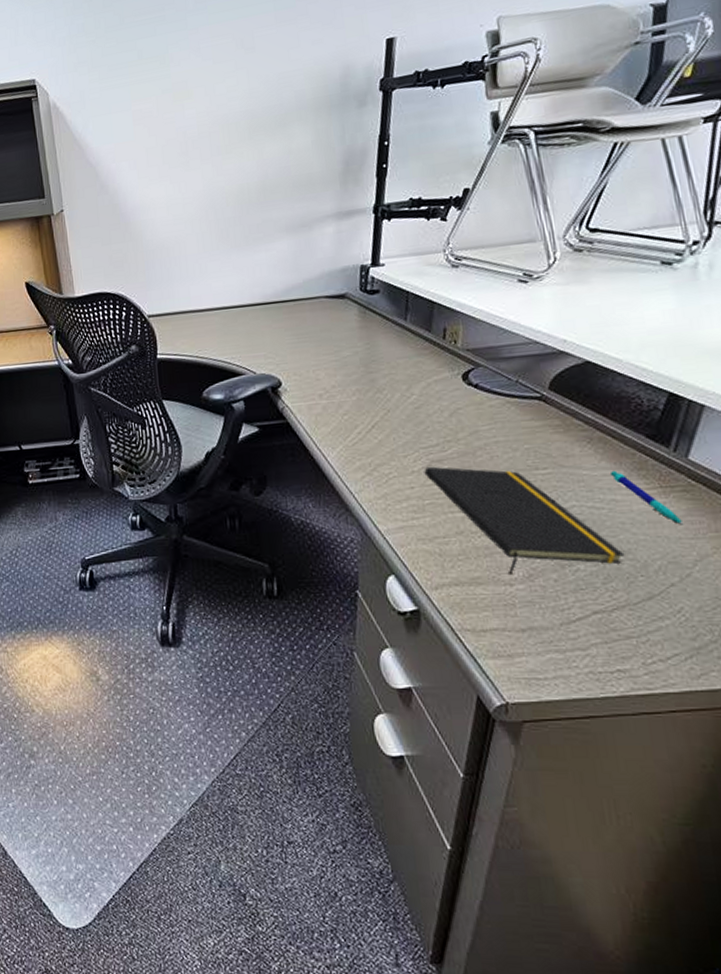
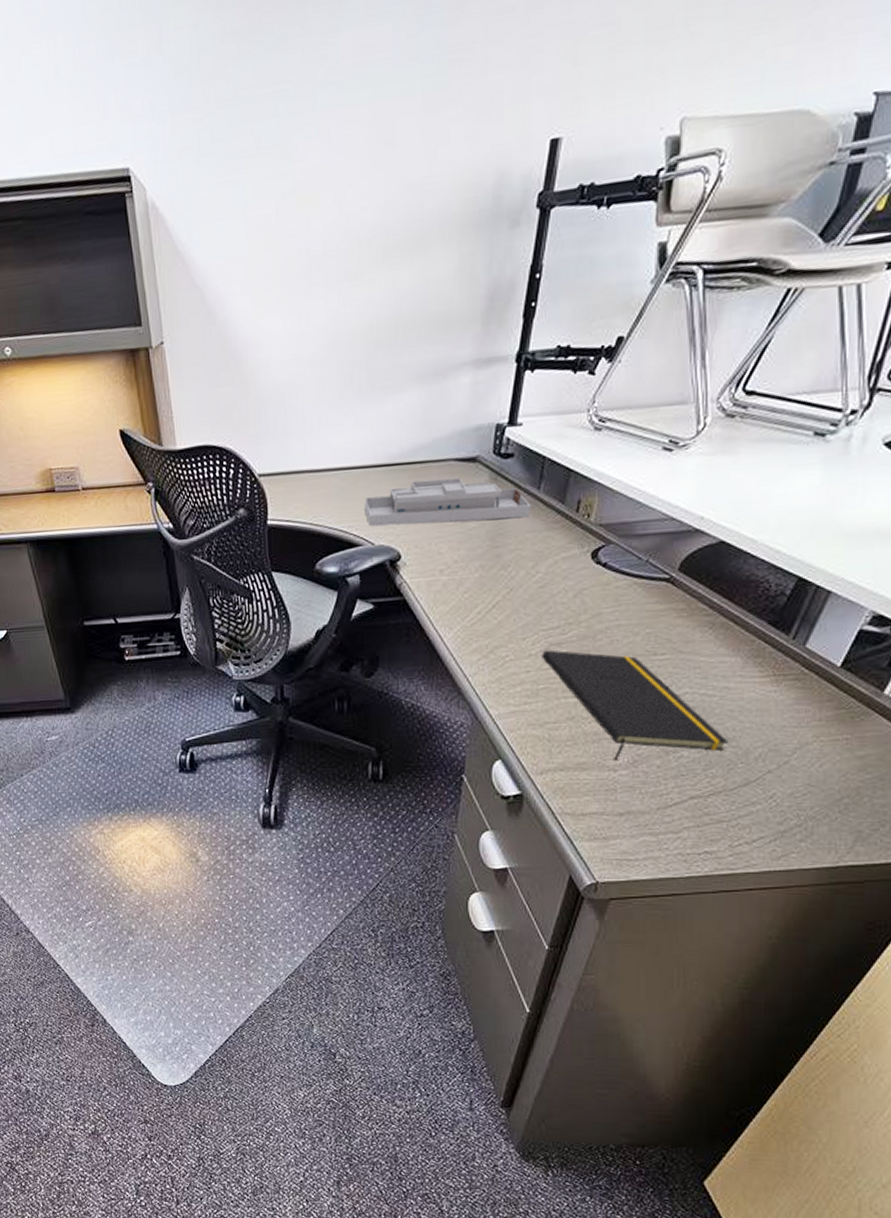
desk organizer: none [244,312,400,357] -> present [364,477,531,526]
pen: present [609,470,684,525] -> none [726,657,790,714]

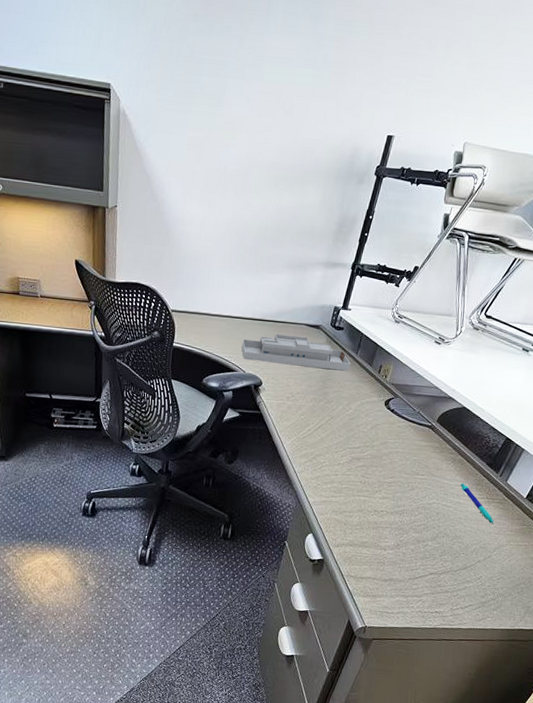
notepad: present [541,649,729,760] -> none [346,461,457,544]
pen: none [726,657,790,714] -> present [460,483,495,524]

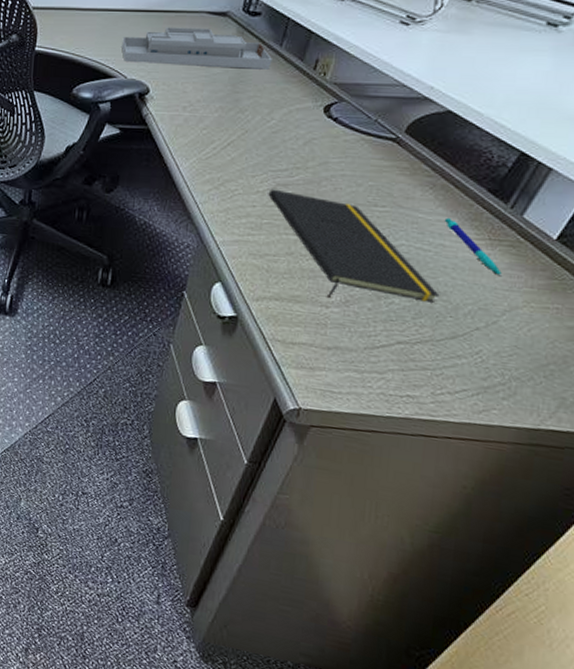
notepad: none [346,461,457,544] -> present [268,189,440,303]

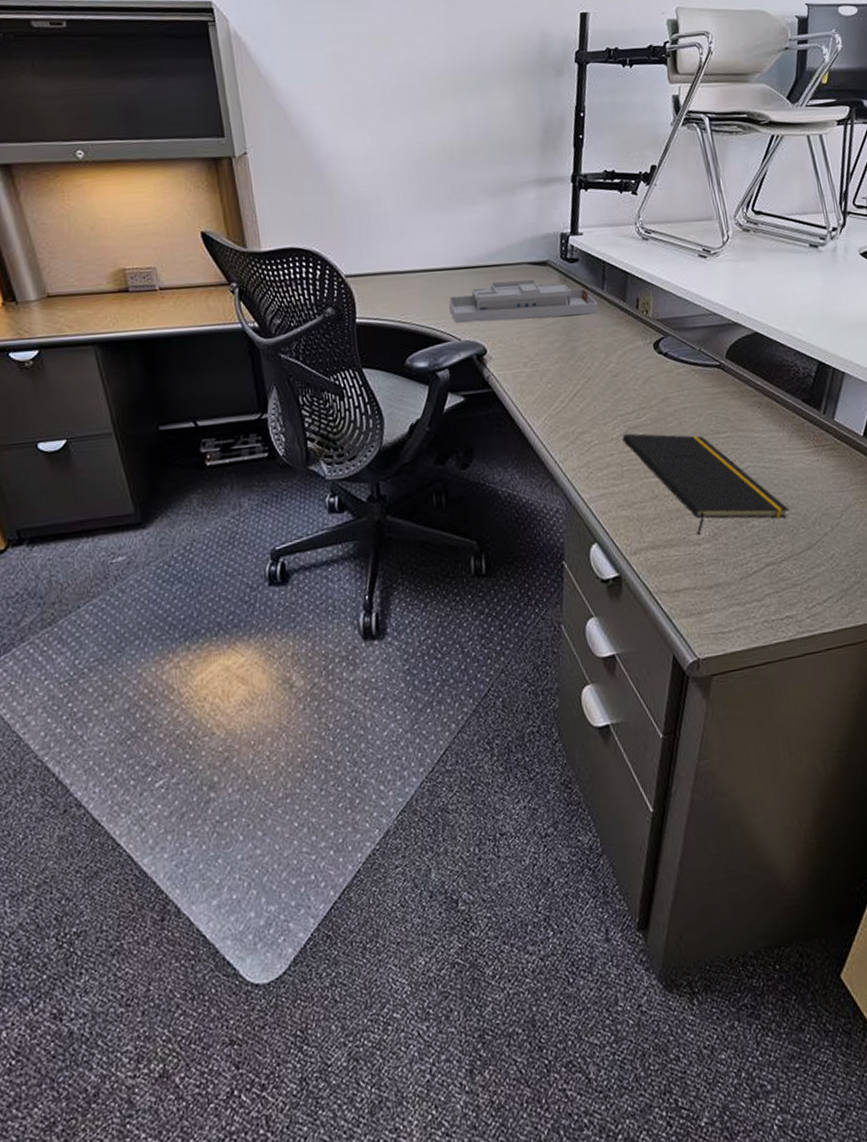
pen: present [444,217,503,277] -> none [775,432,833,480]

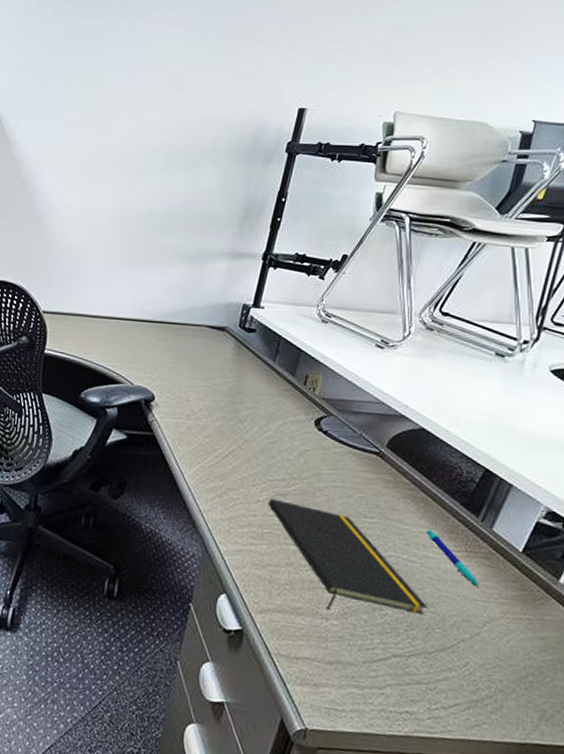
desk organizer: present [448,278,598,323] -> none [128,338,267,383]
pen: none [775,432,833,480] -> present [426,529,481,588]

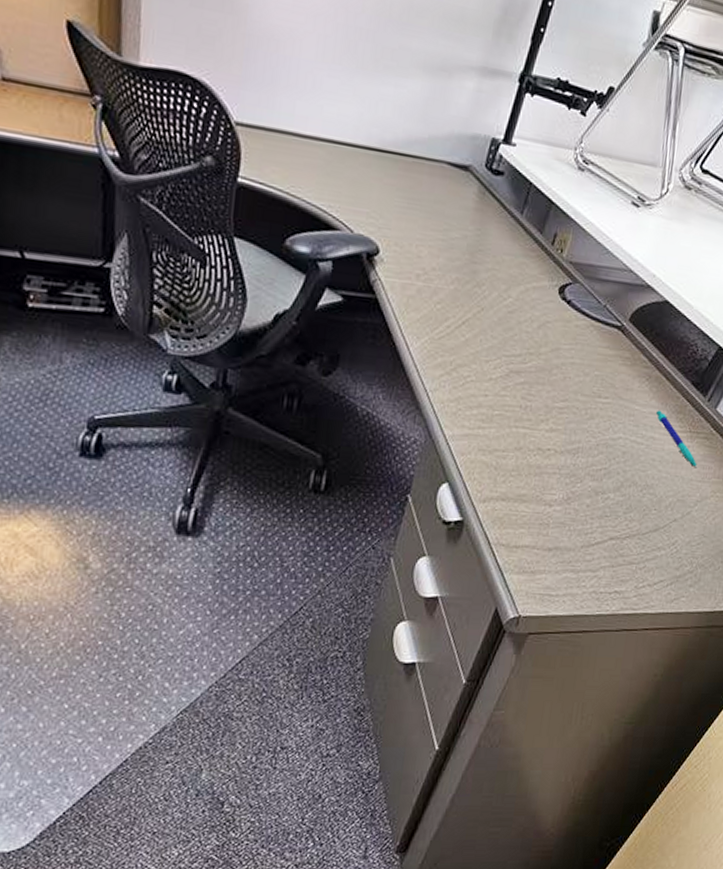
notepad: present [268,498,428,614] -> none [500,376,648,496]

